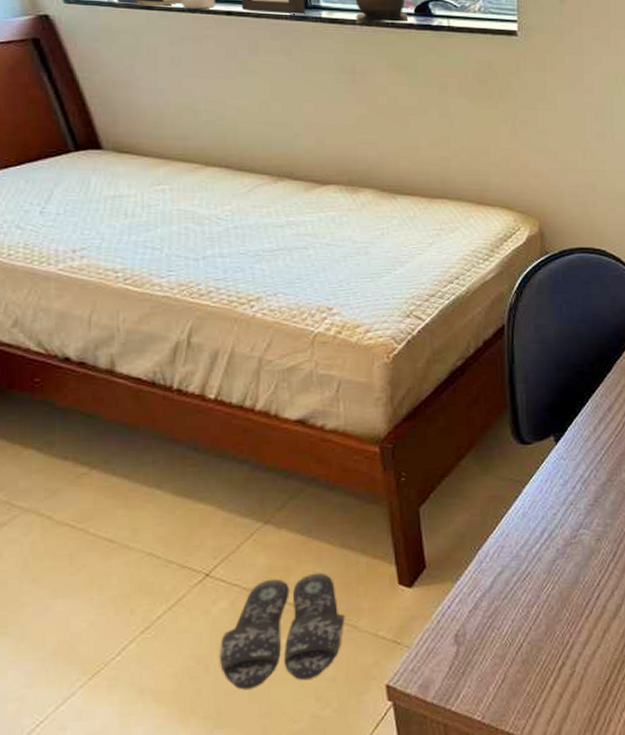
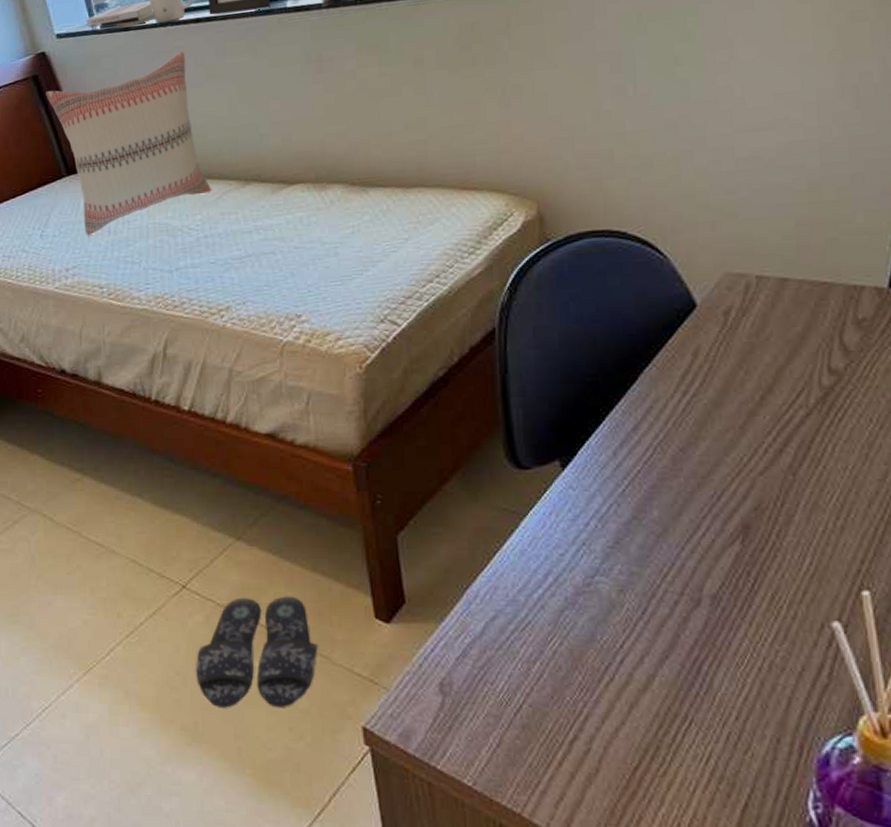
pillow: none [49,40,243,217] -> present [46,51,212,237]

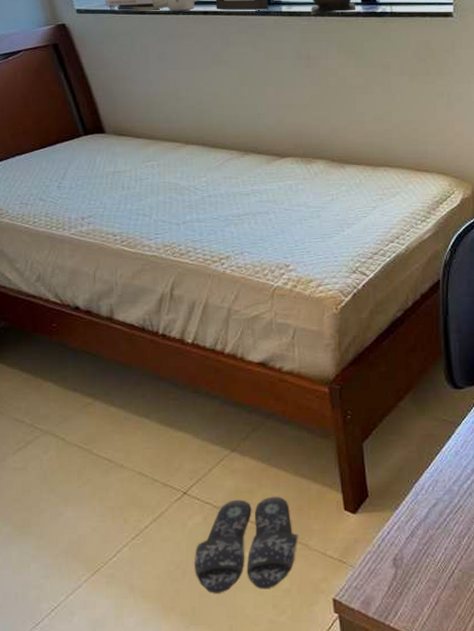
pillow: present [46,51,212,237] -> none [66,37,216,190]

